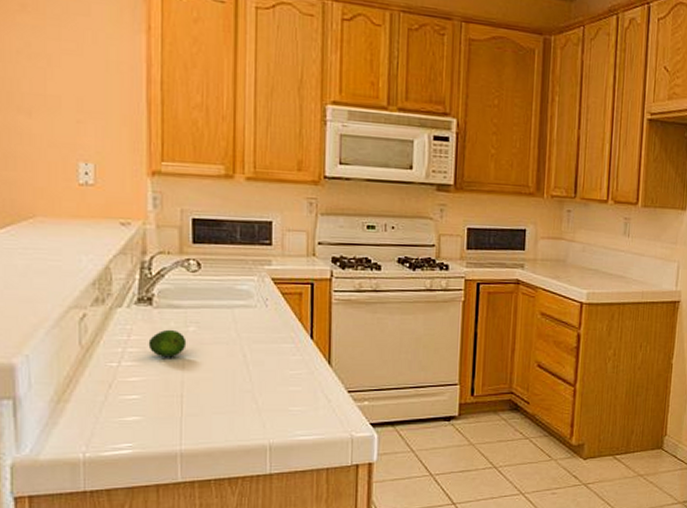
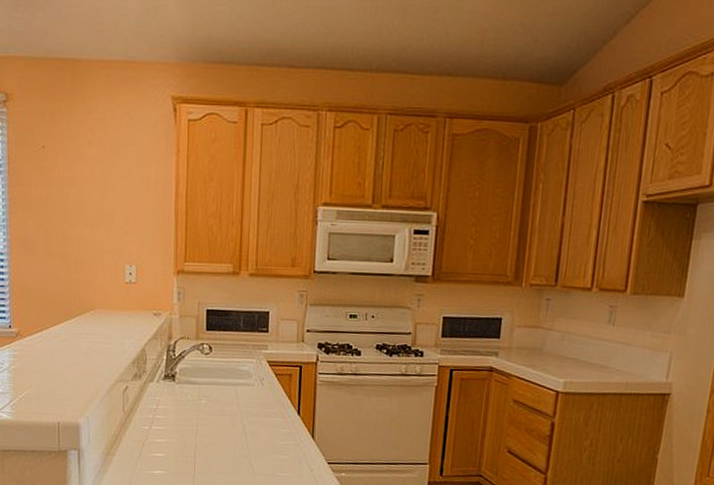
fruit: present [148,329,187,358] -> none [171,401,200,425]

